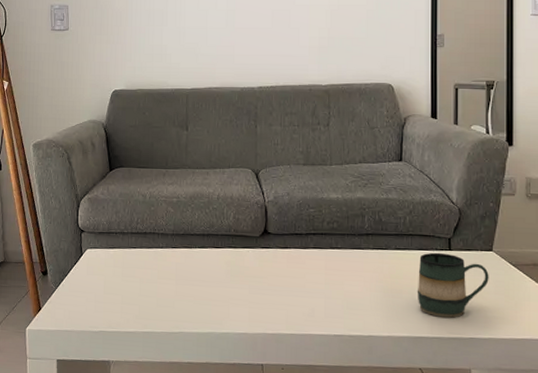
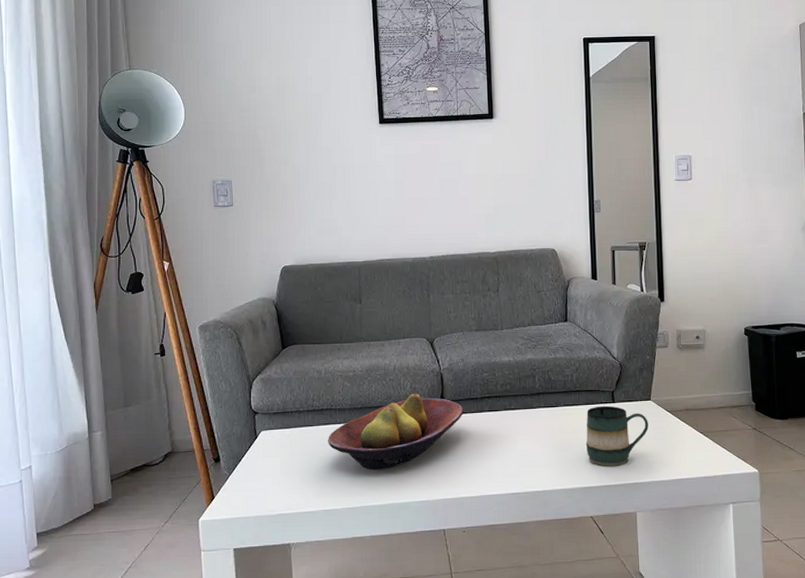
fruit bowl: none [150,224,287,298] -> present [328,393,463,471]

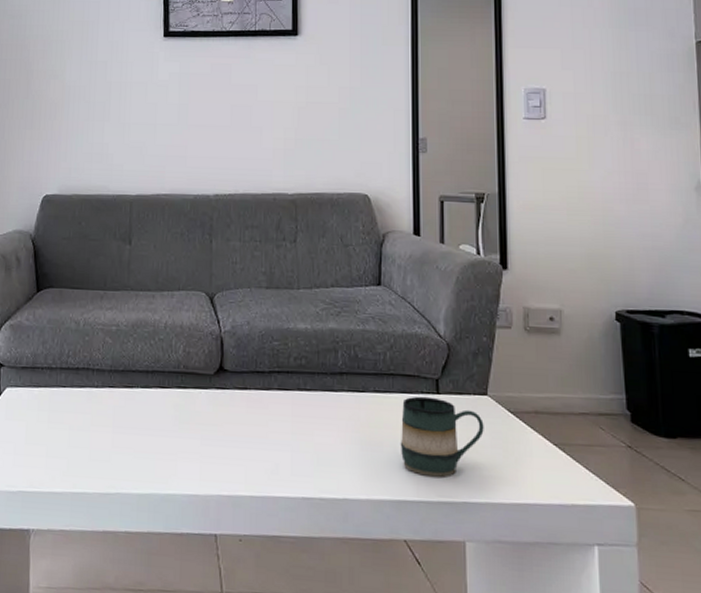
fruit bowl: present [328,393,463,471] -> none [82,358,247,450]

